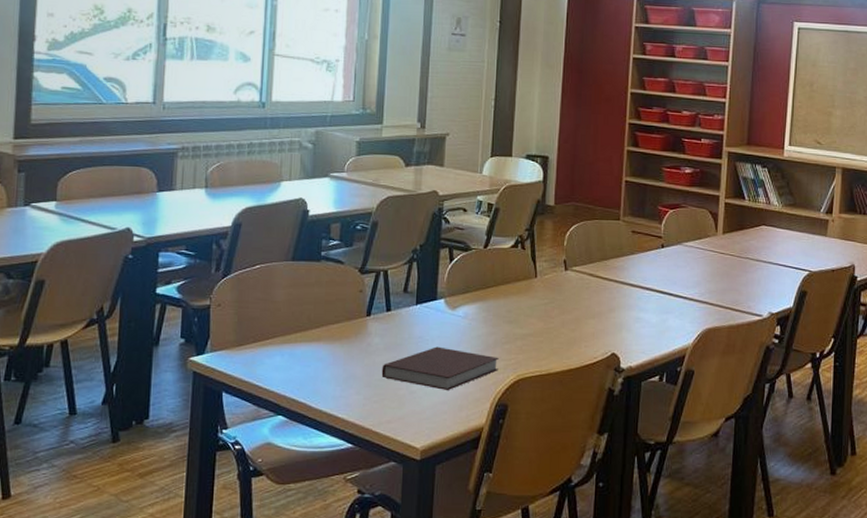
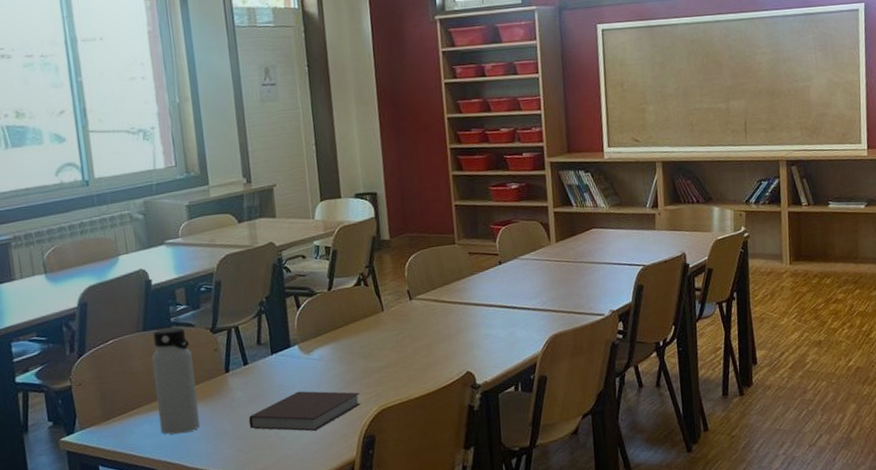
water bottle: none [291,261,336,372] -> present [152,327,201,435]

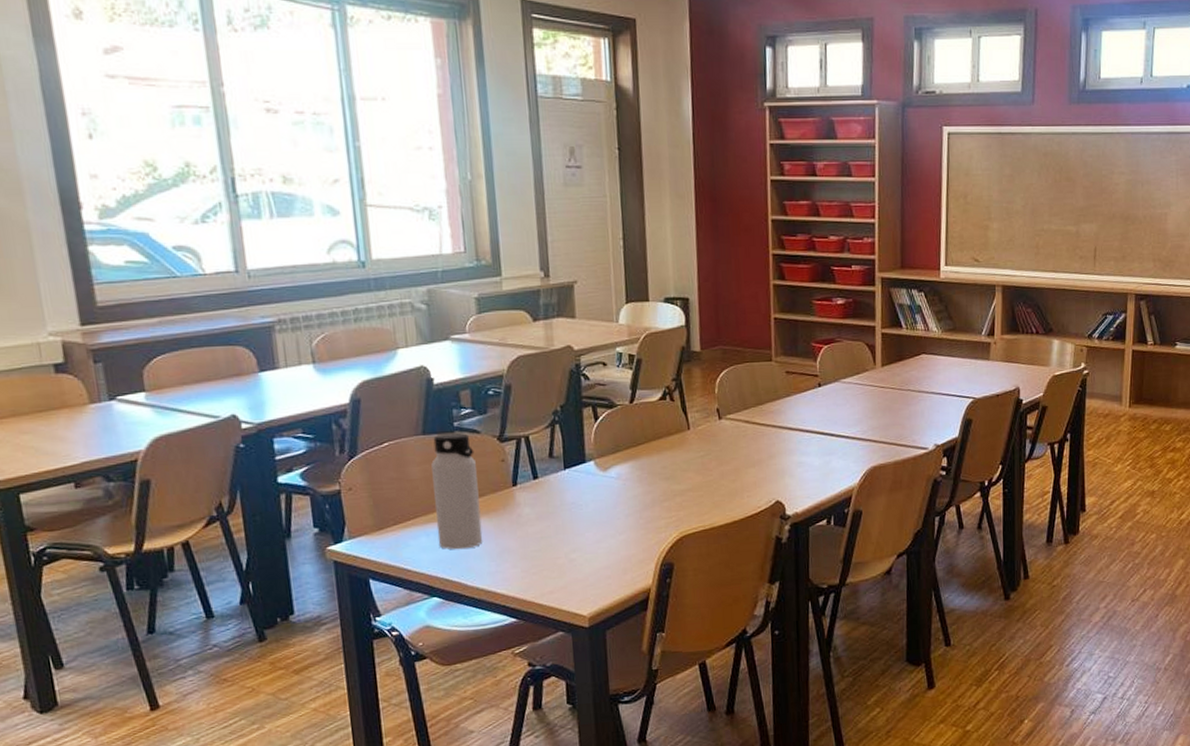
notebook: present [248,391,361,432] -> none [536,511,660,555]

